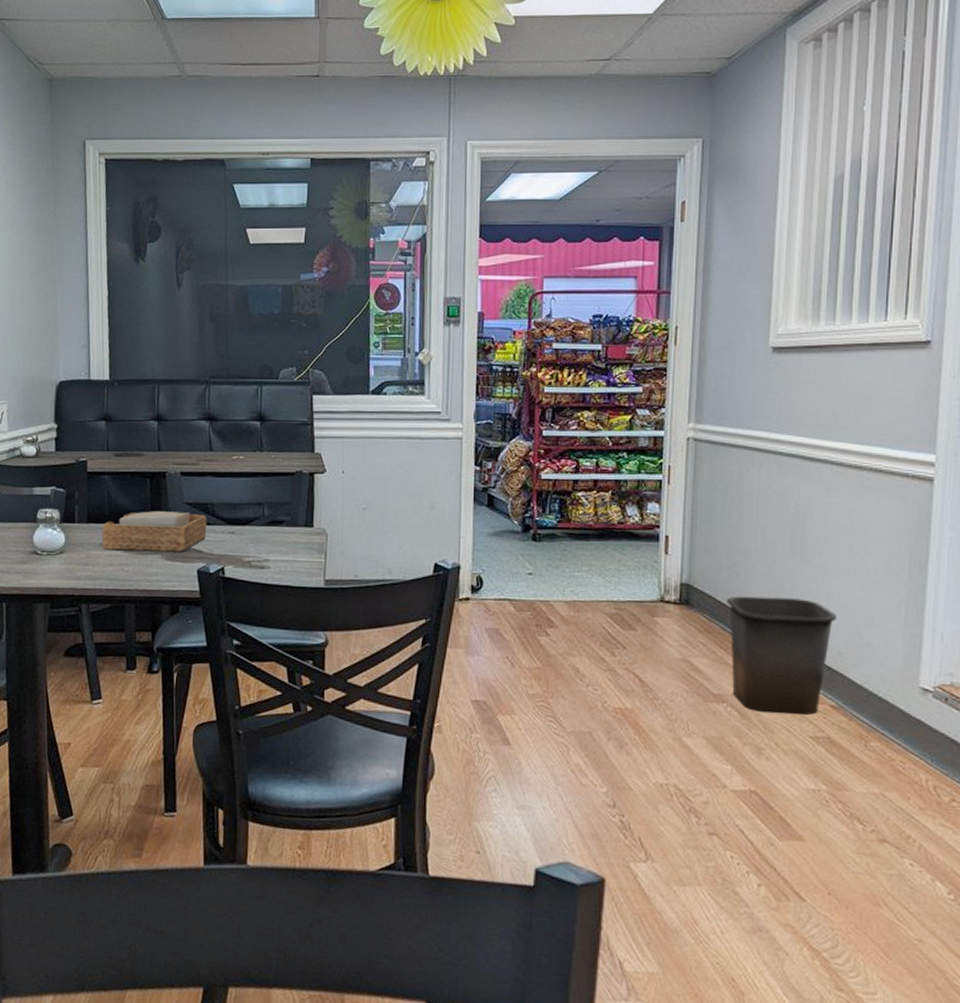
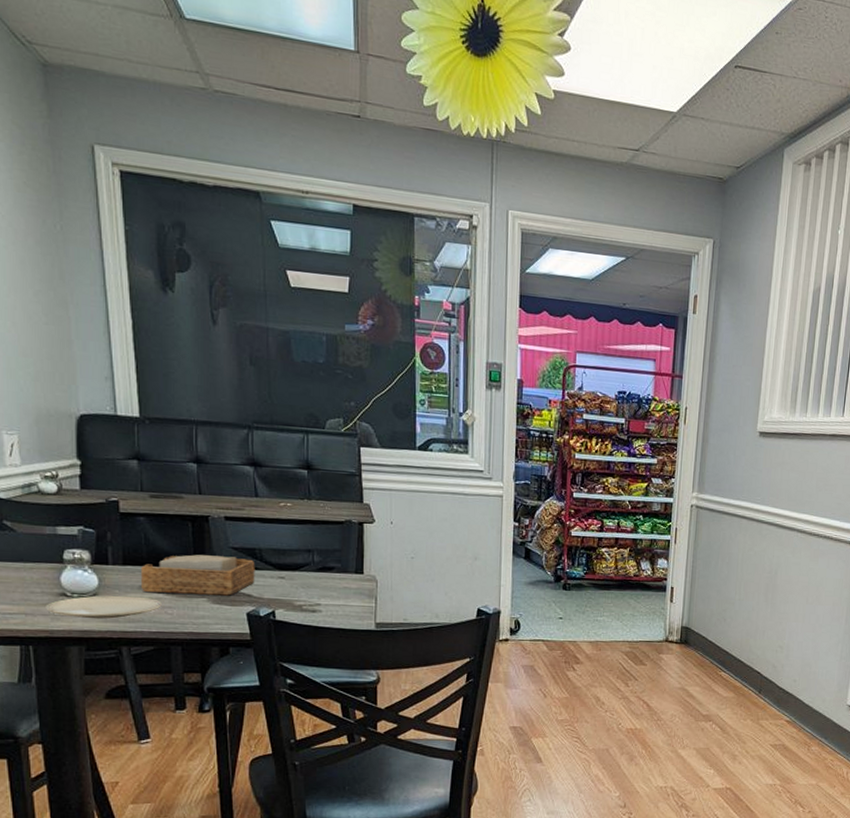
plate: none [19,553,119,577] -> present [45,595,162,619]
waste bin: present [727,596,837,715] -> none [716,636,795,728]

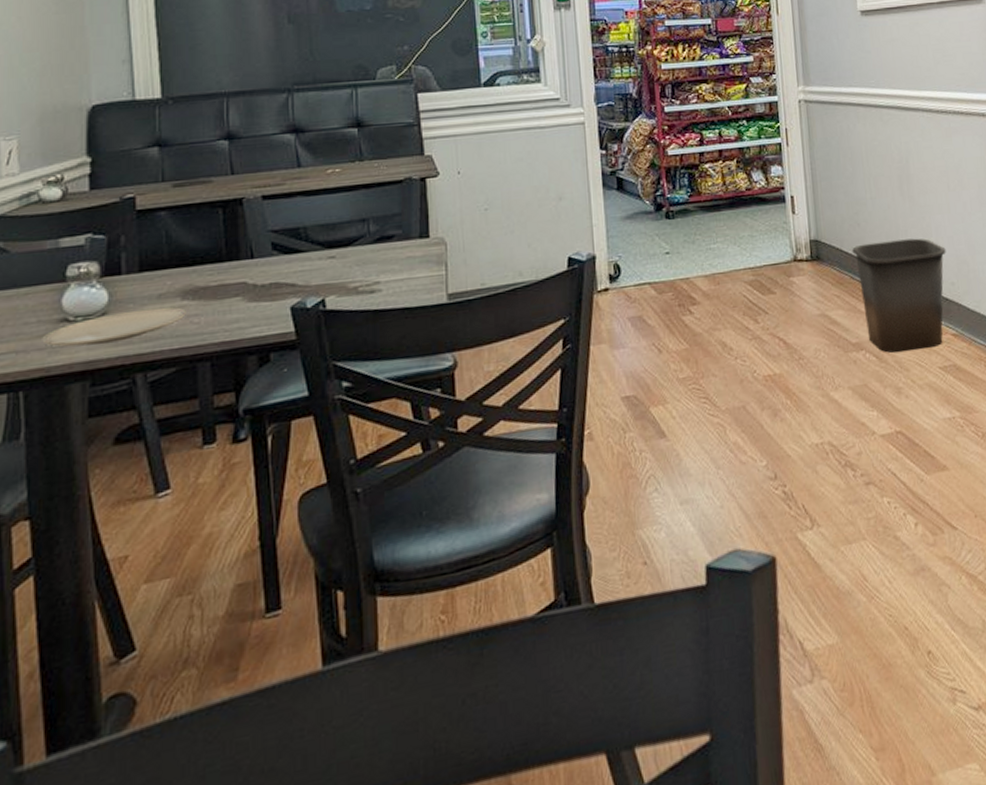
napkin holder: present [141,554,255,596] -> none [161,241,300,302]
waste bin: none [716,636,795,728] -> present [852,238,946,353]

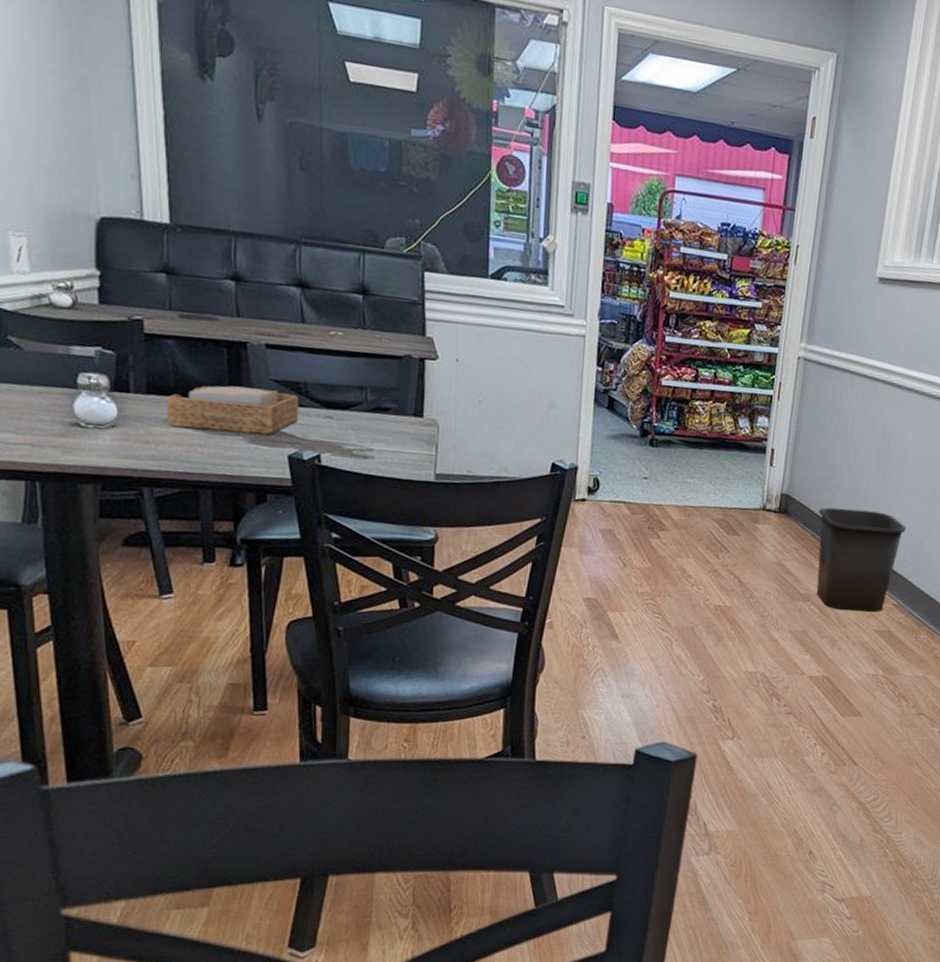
plate: present [42,307,186,347] -> none [55,428,190,455]
napkin holder: none [161,241,300,302] -> present [167,385,300,435]

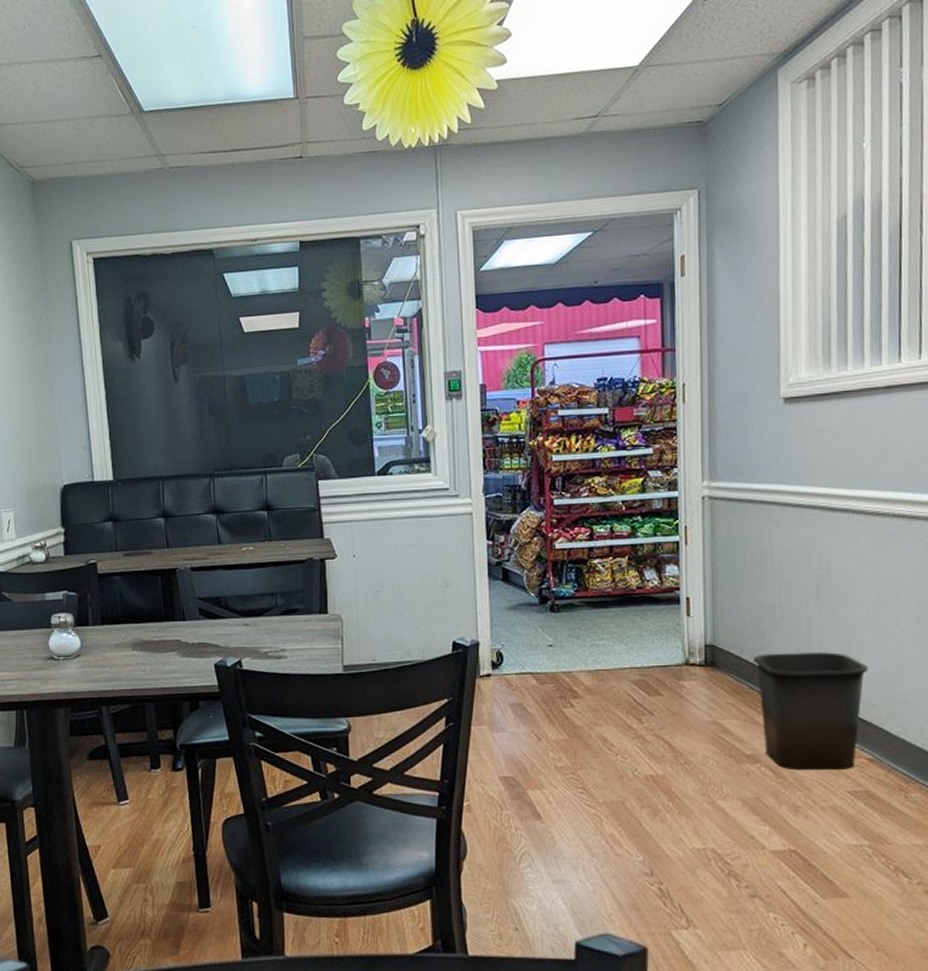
napkin holder: present [167,385,300,435] -> none [117,607,221,651]

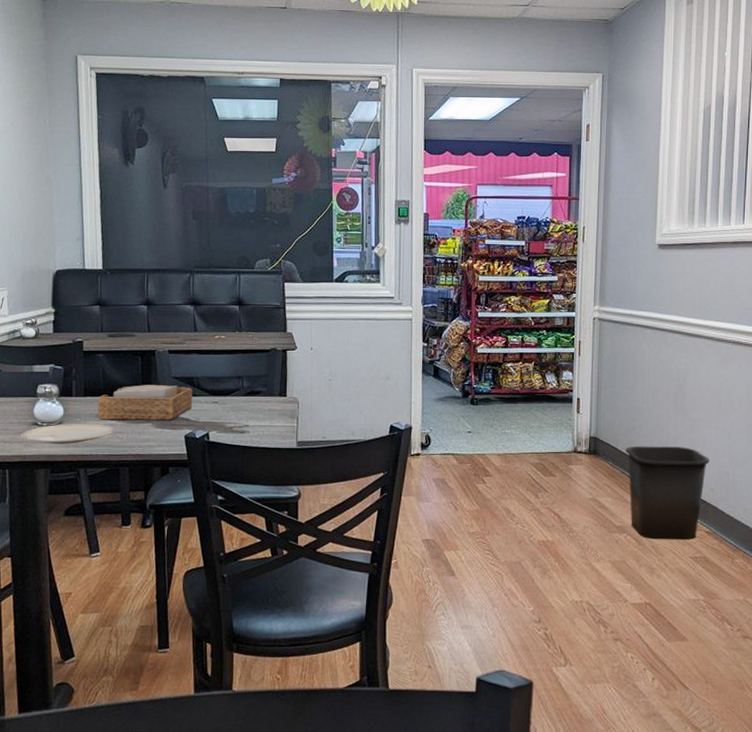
plate: none [37,655,136,681] -> present [21,423,114,445]
napkin holder: none [117,607,221,651] -> present [98,385,193,421]

